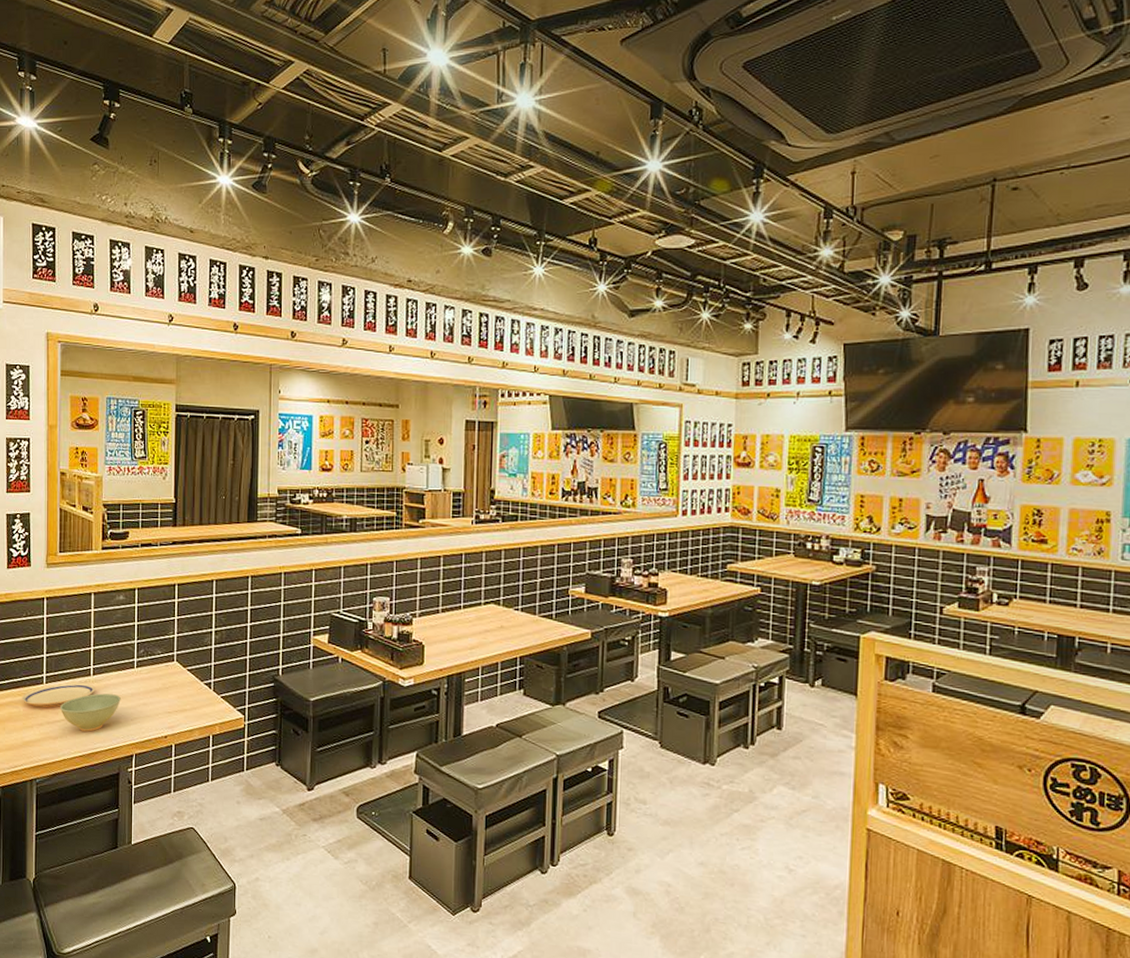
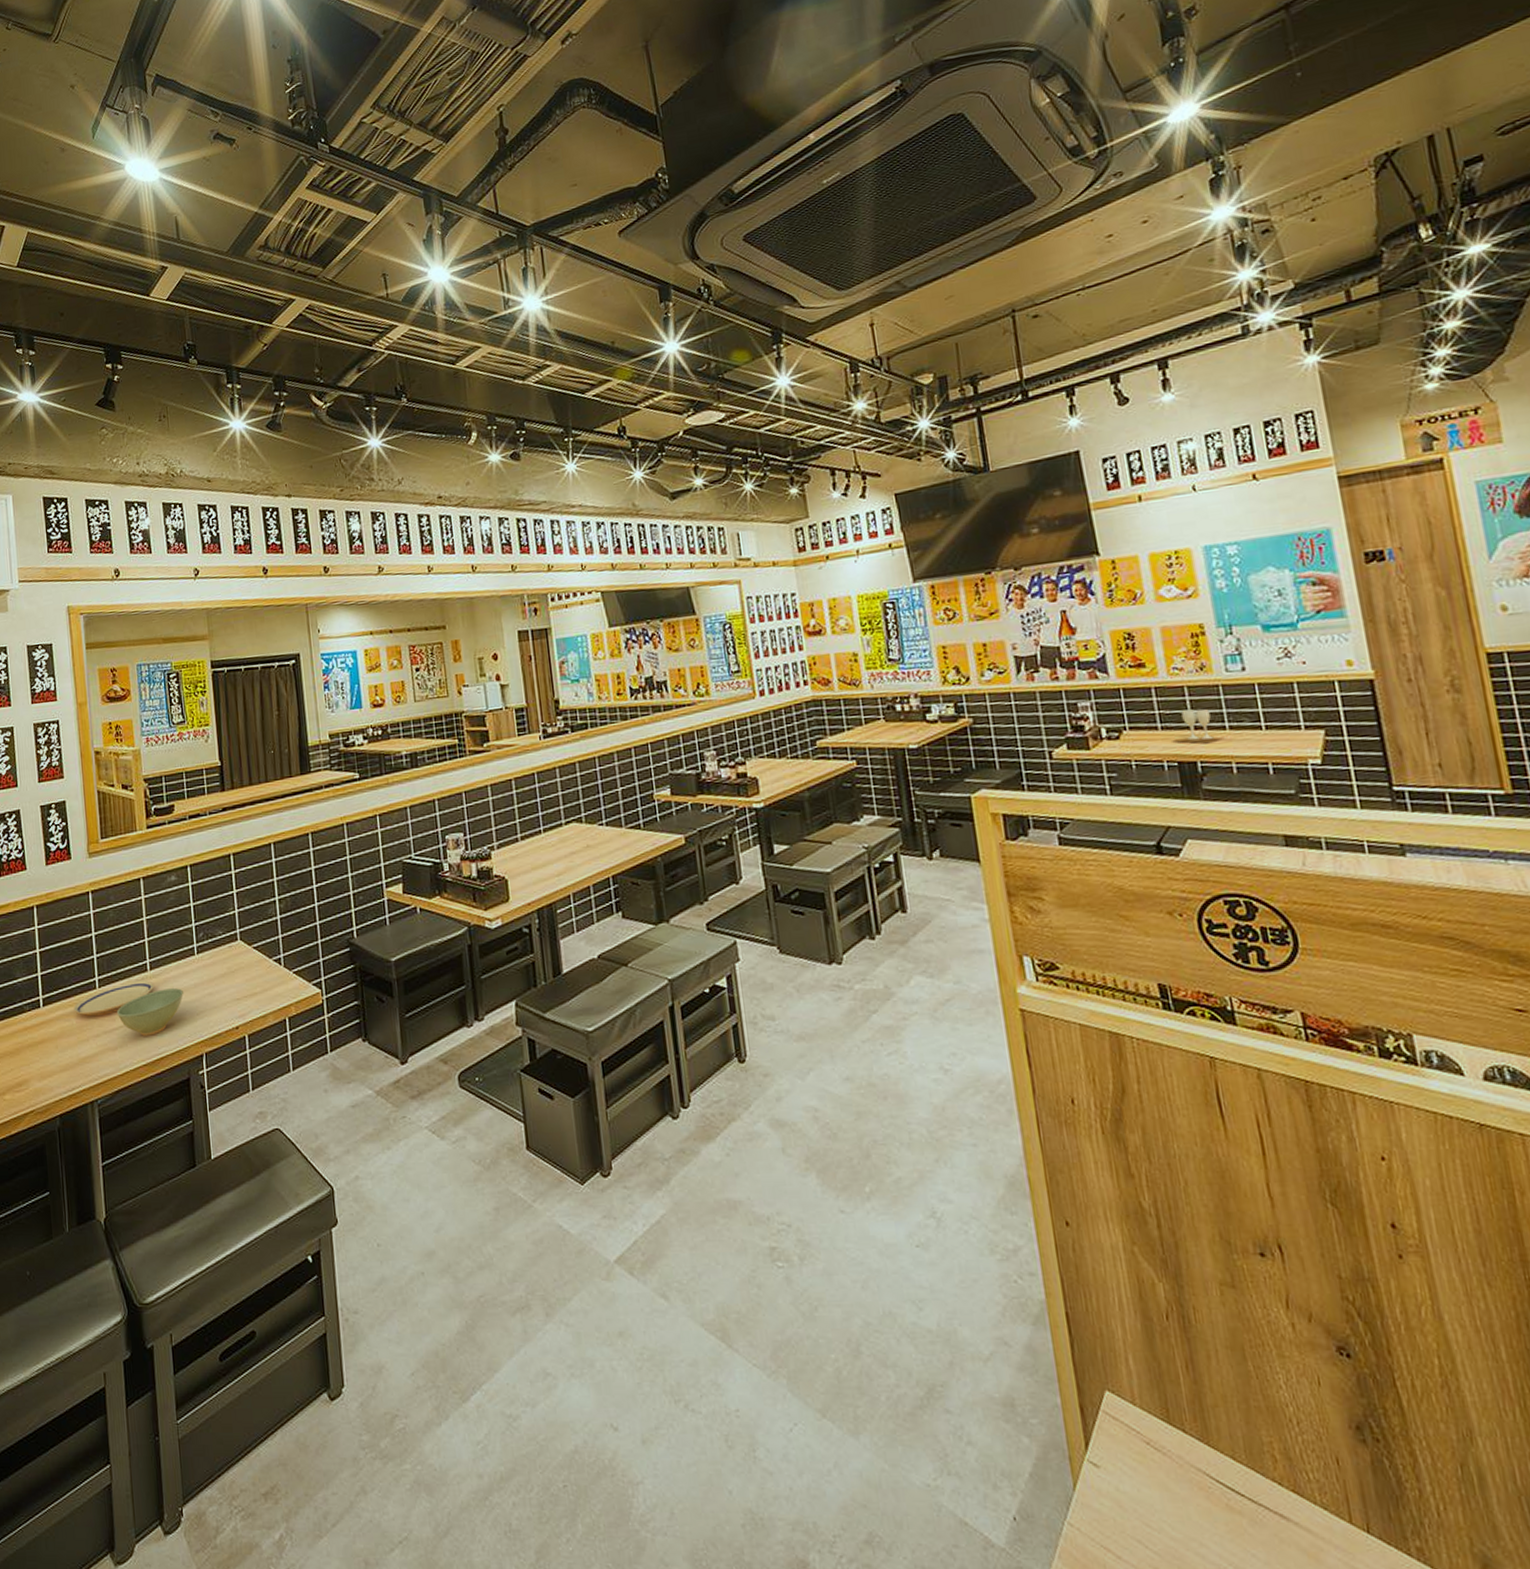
wineglass: none [1057,588,1108,623] -> present [1172,708,1226,744]

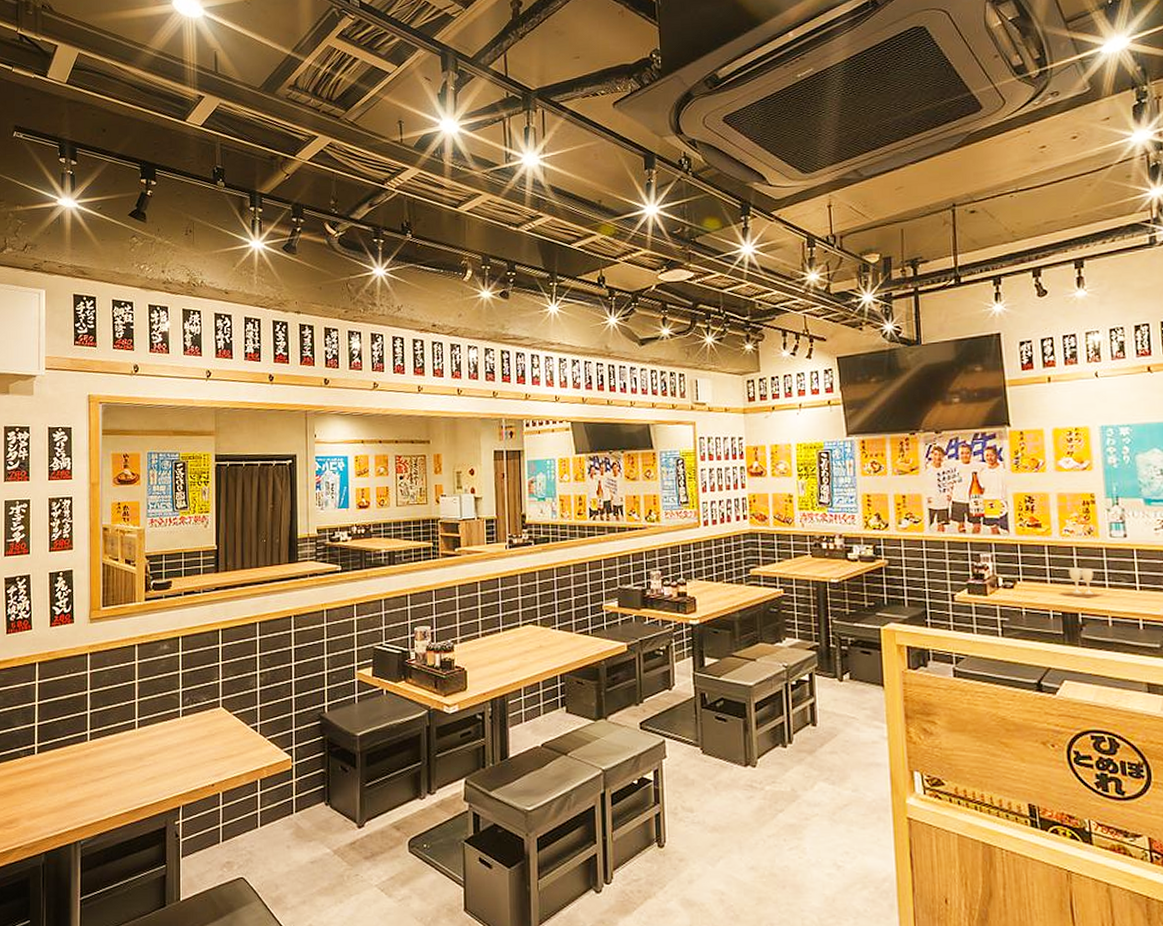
plate: present [73,980,155,1017] -> none [65,737,141,766]
bowl: present [116,988,183,1036] -> none [104,746,166,787]

